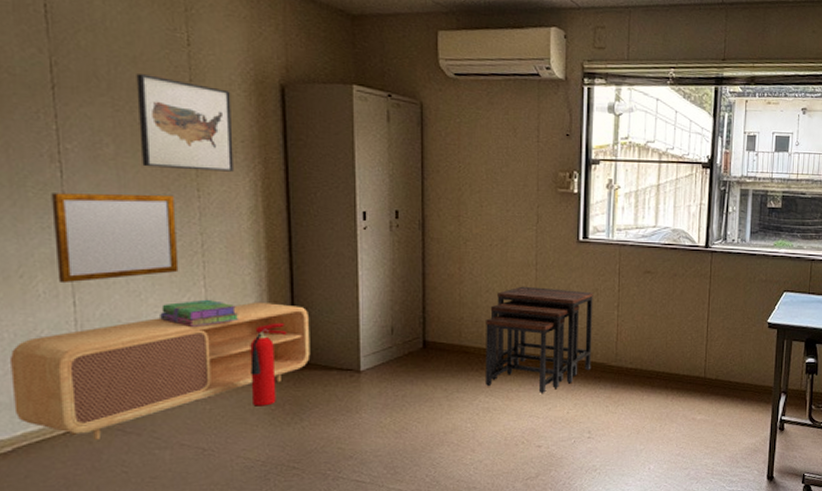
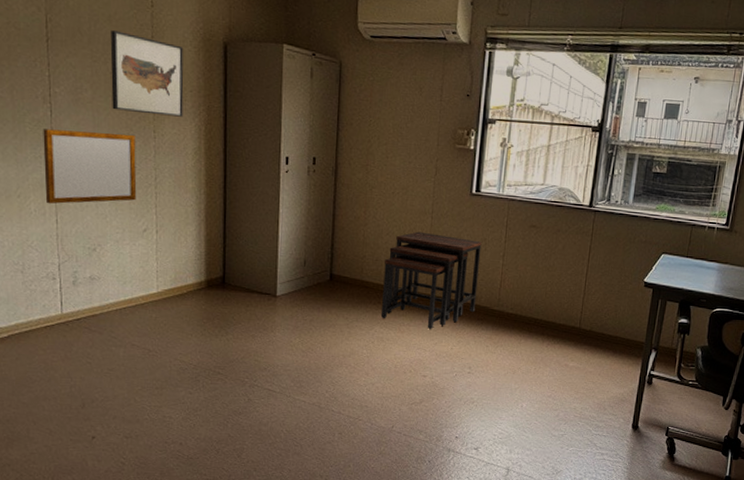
tv stand: present [10,302,310,441] -> none [9,229,238,336]
stack of books: present [160,299,239,327] -> none [120,224,182,248]
fire extinguisher: present [250,322,287,407] -> none [188,248,219,319]

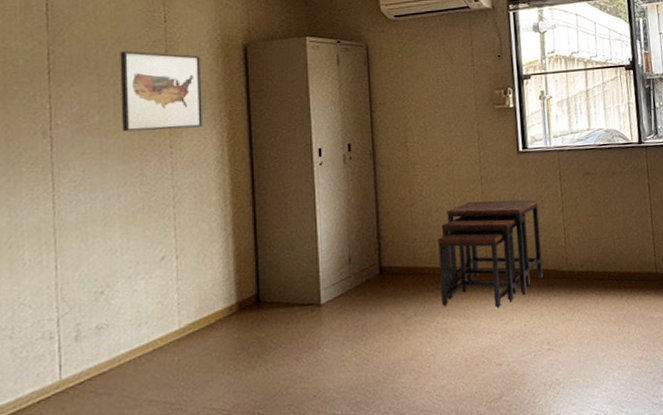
writing board: present [43,129,137,204] -> none [41,154,152,250]

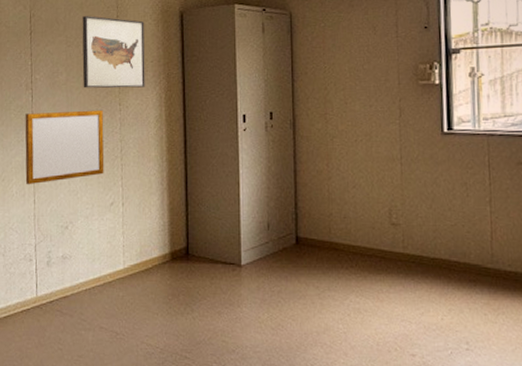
writing board: none [41,154,152,250] -> present [25,109,104,185]
desk: present [438,199,544,309] -> none [354,181,465,297]

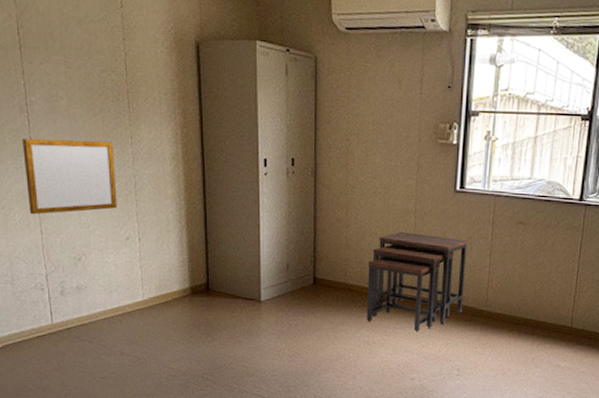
wall art: present [82,16,145,88] -> none [82,34,159,121]
desk: none [354,181,465,297] -> present [367,231,467,332]

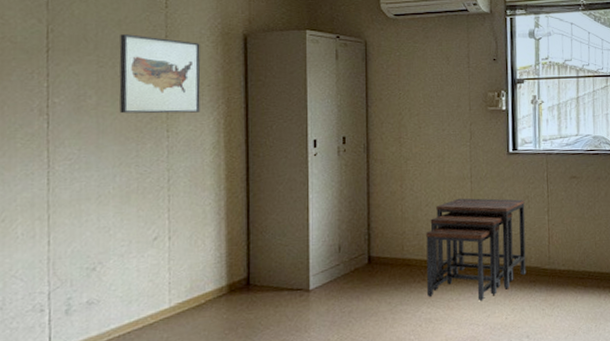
writing board: present [22,139,118,215] -> none [36,136,147,225]
wall art: none [82,34,159,121] -> present [119,34,201,114]

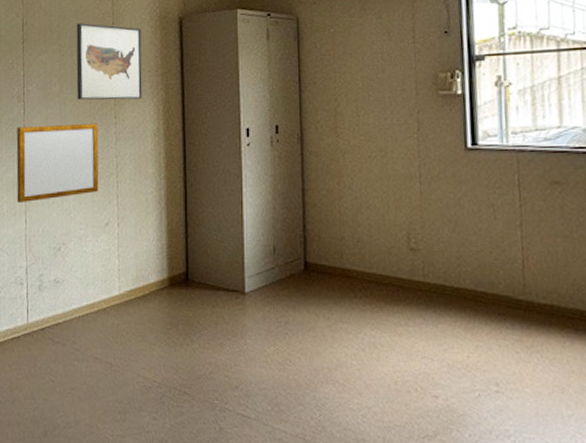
writing board: none [36,136,147,225] -> present [16,123,99,204]
desk: present [426,198,527,302] -> none [368,201,494,331]

